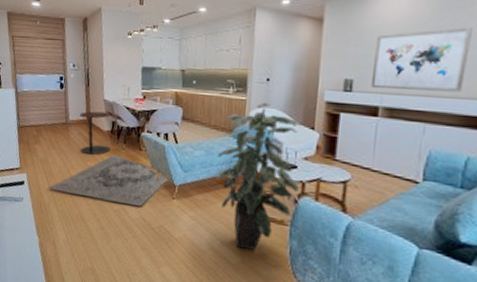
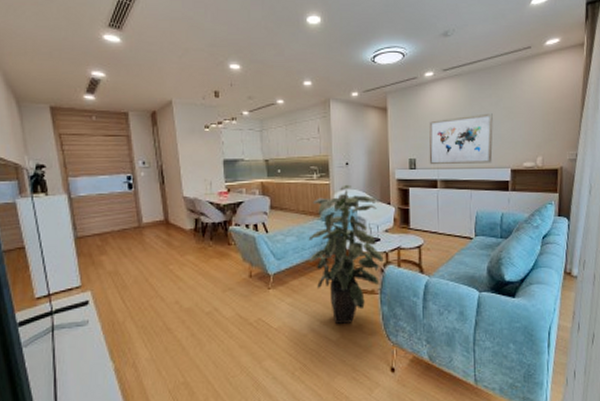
rug: present [48,154,170,207] -> none [122,253,263,305]
side table: present [79,111,111,155] -> none [155,210,195,257]

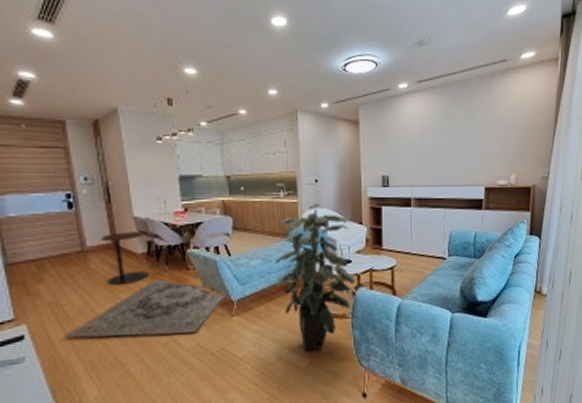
rug: none [122,253,263,305] -> present [64,279,226,339]
side table: none [155,210,195,257] -> present [101,231,149,285]
wall art: present [429,113,493,165] -> none [402,129,468,183]

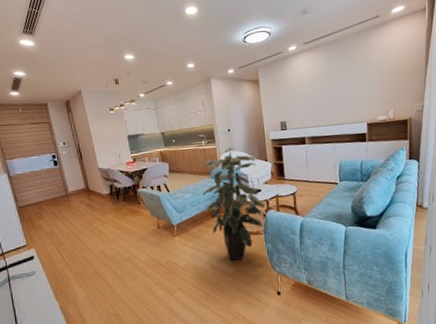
rug: present [64,279,226,339] -> none [59,212,168,257]
side table: present [101,231,149,285] -> none [78,178,113,218]

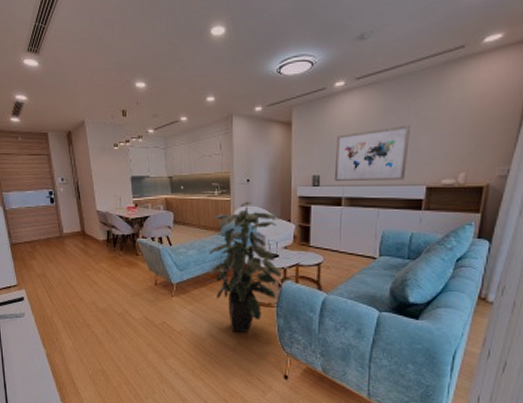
wall art: none [295,77,351,126] -> present [334,125,410,182]

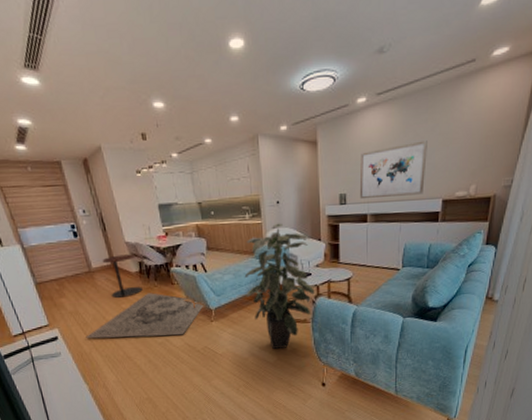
rug: none [49,262,167,308] -> present [86,293,205,339]
side table: none [73,222,108,264] -> present [102,254,143,298]

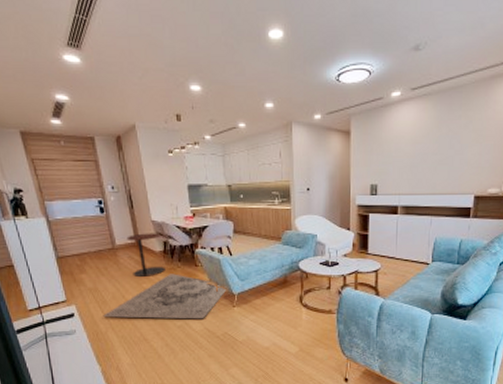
indoor plant: present [244,223,315,349] -> none [270,210,341,339]
wall art: present [359,141,427,200] -> none [391,137,461,191]

